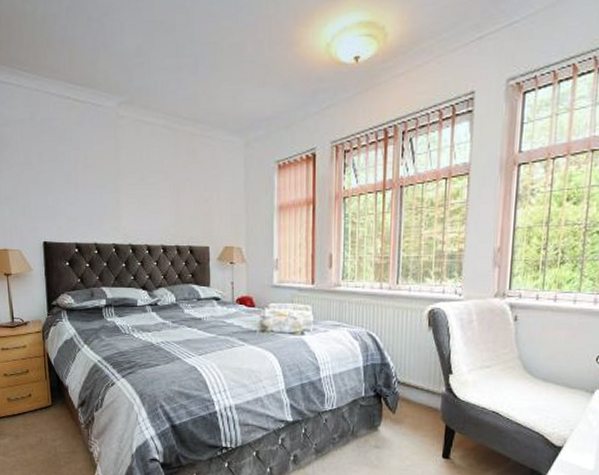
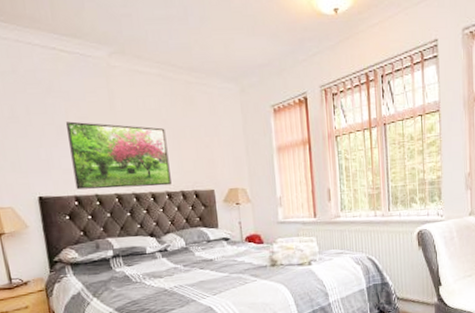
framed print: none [73,170,167,239] -> present [65,121,172,190]

